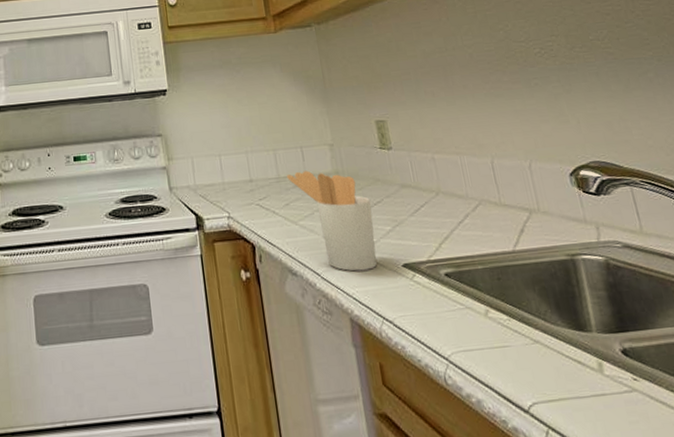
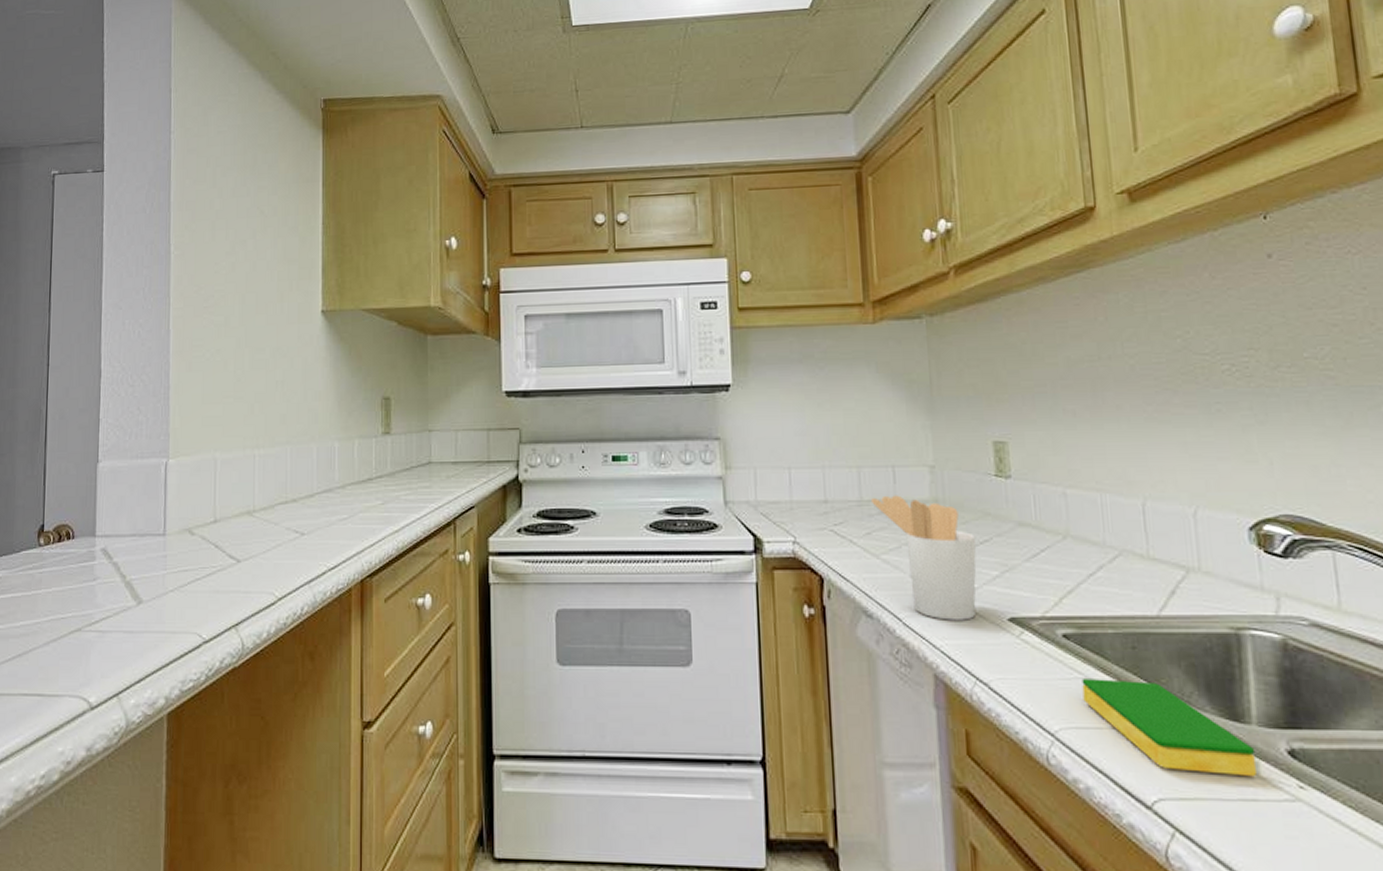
dish sponge: none [463,306,601,377] -> present [1081,679,1256,777]

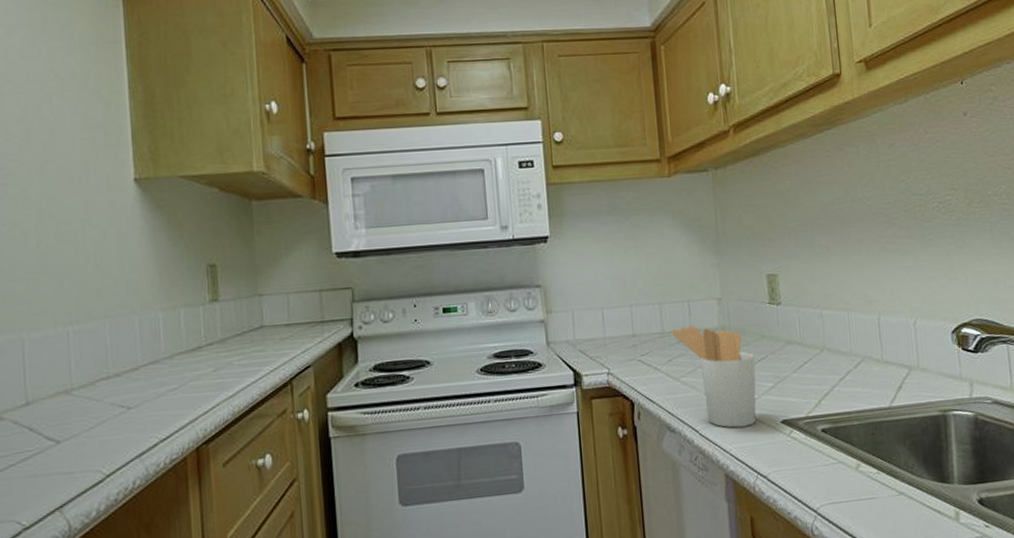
dish sponge: present [1081,679,1256,777] -> none [836,460,957,526]

